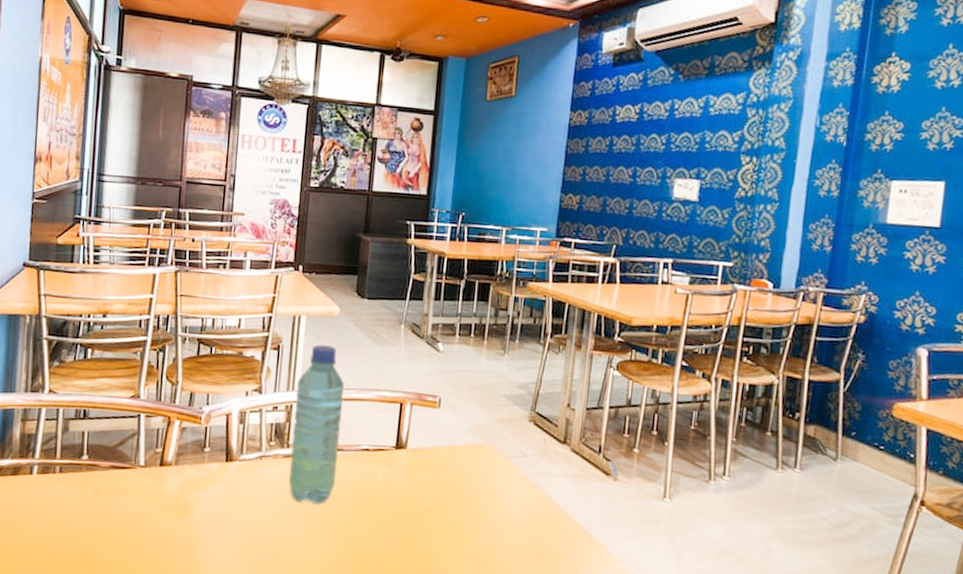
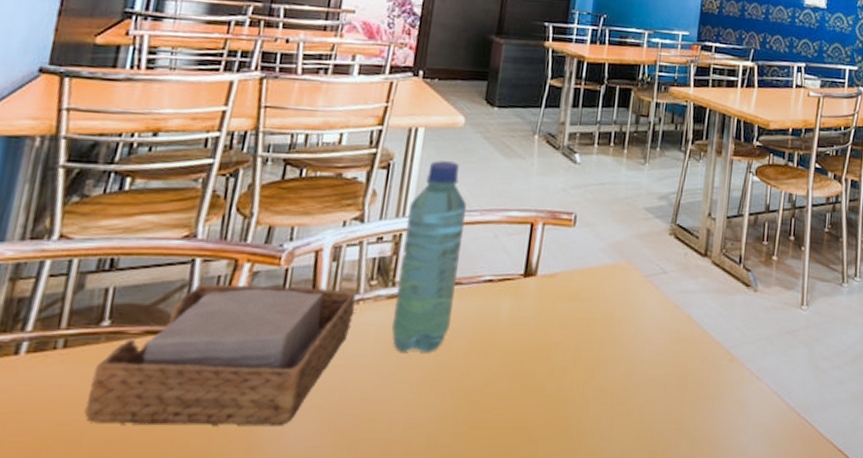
napkin holder: none [77,433,260,547] -> present [84,283,356,425]

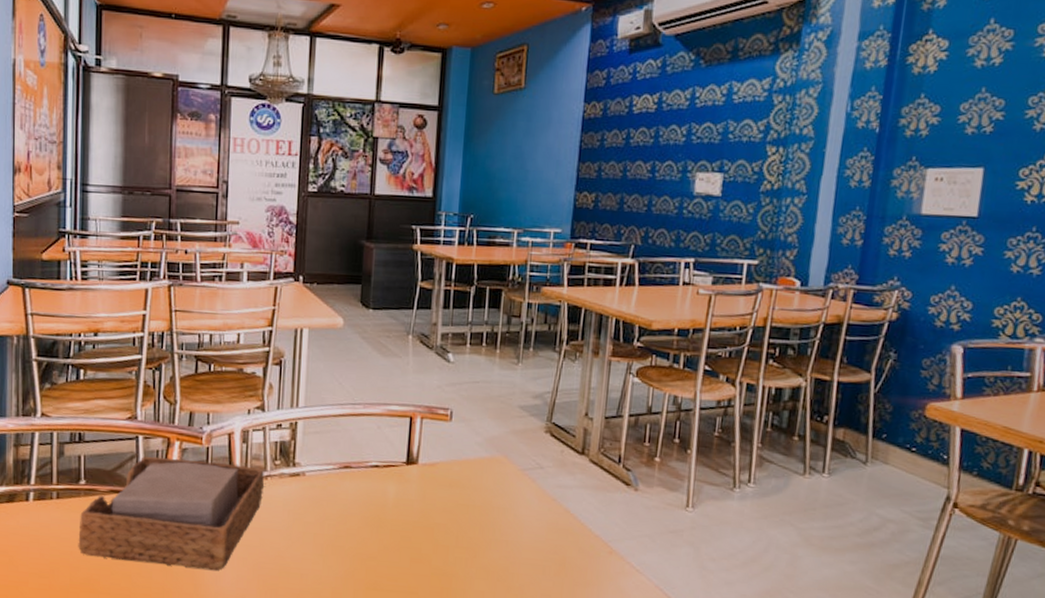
water bottle: present [391,160,467,352] -> none [295,358,352,523]

